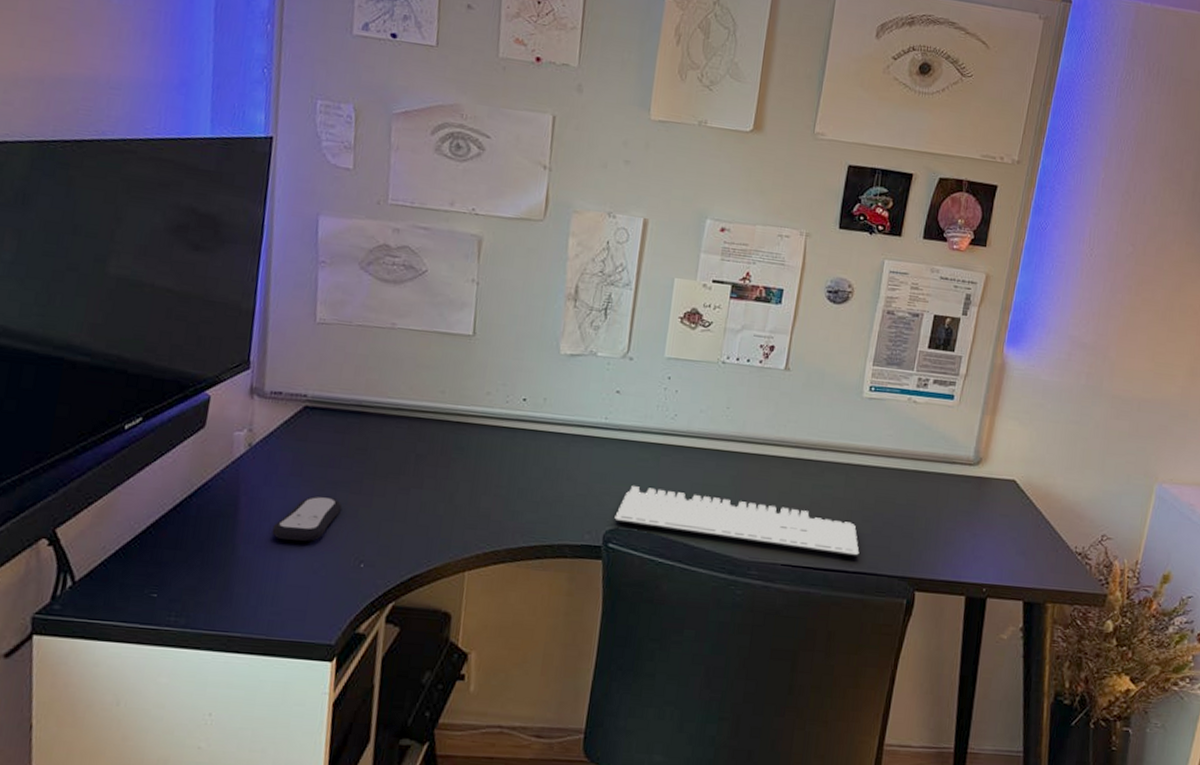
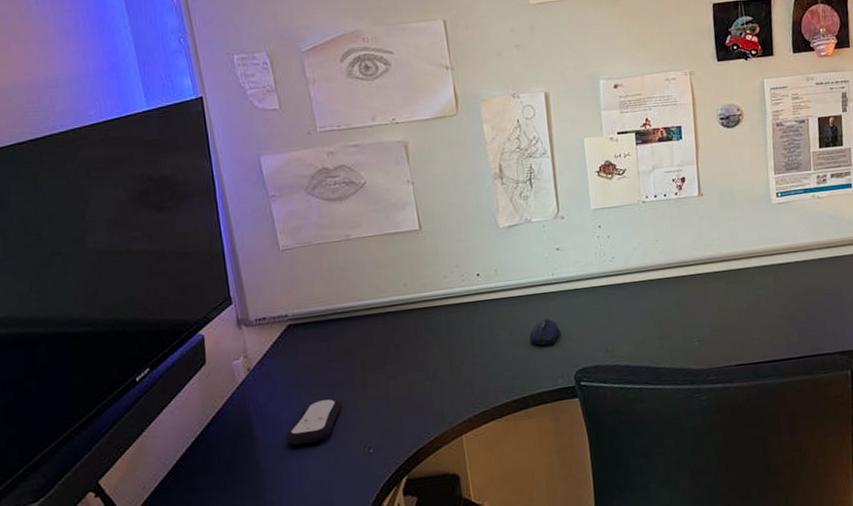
computer mouse: none [564,464,600,494] -> present [529,318,561,346]
keyboard: present [614,486,860,557] -> none [580,314,801,363]

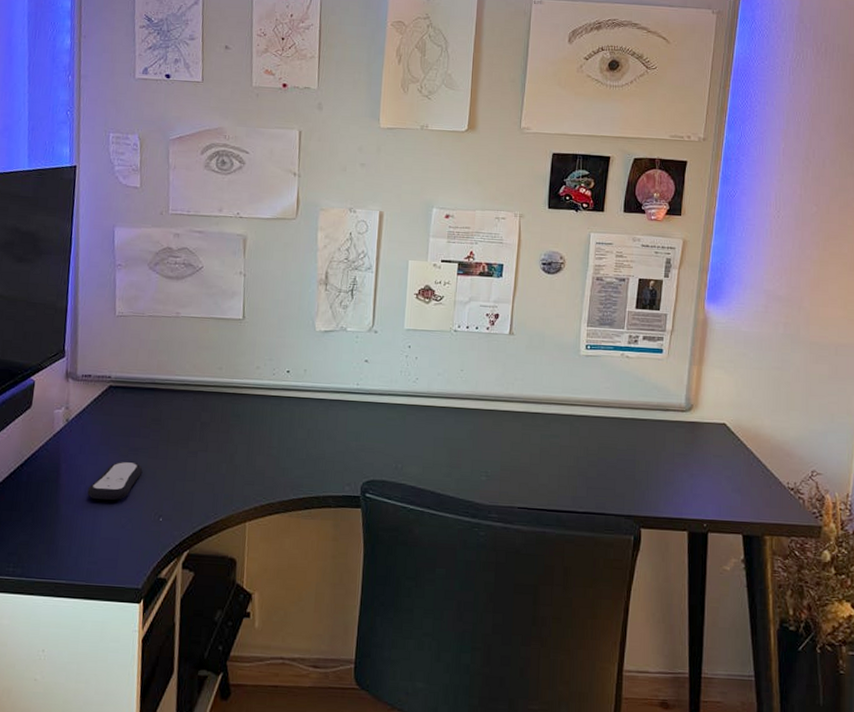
computer mouse: present [529,318,561,346] -> none [325,425,356,451]

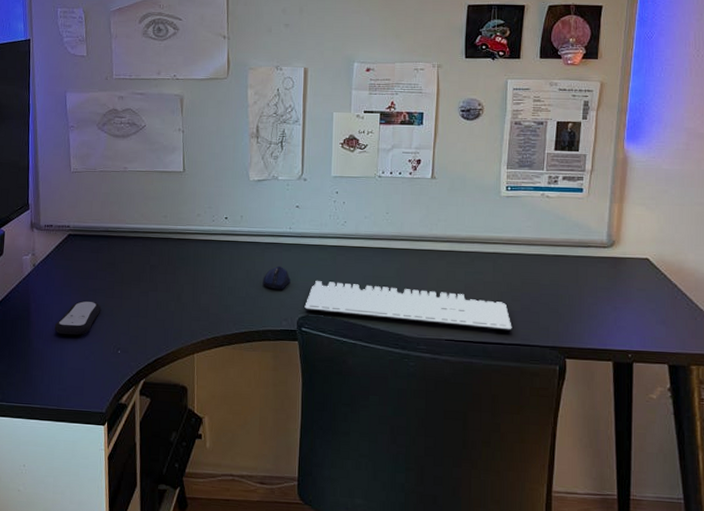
computer mouse: none [325,425,356,451] -> present [262,265,291,289]
keyboard: none [369,442,588,499] -> present [304,281,512,331]

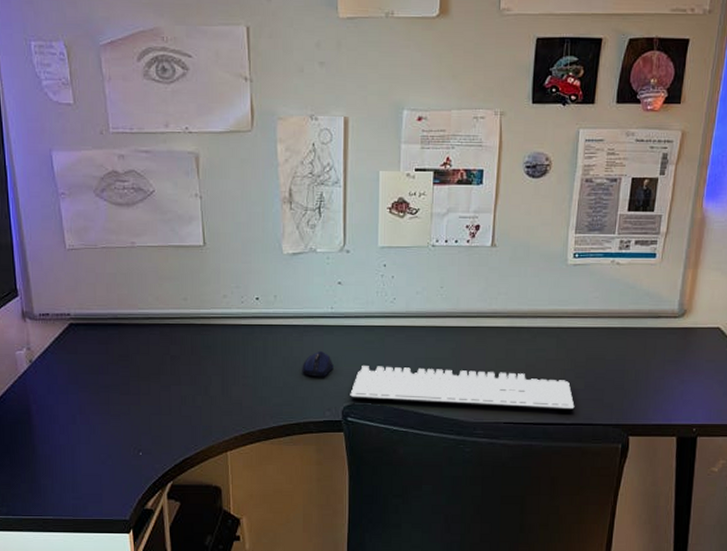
remote control: present [54,301,102,335] -> none [62,399,116,438]

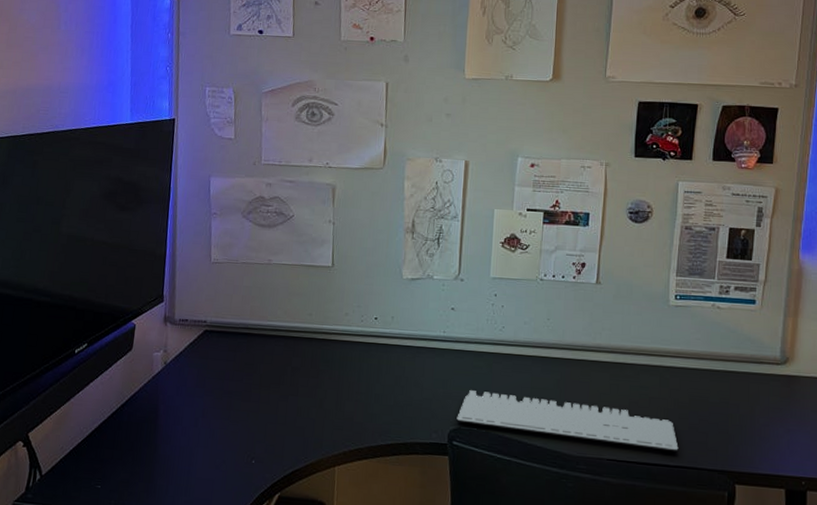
computer mouse: present [302,350,334,377] -> none [412,372,443,398]

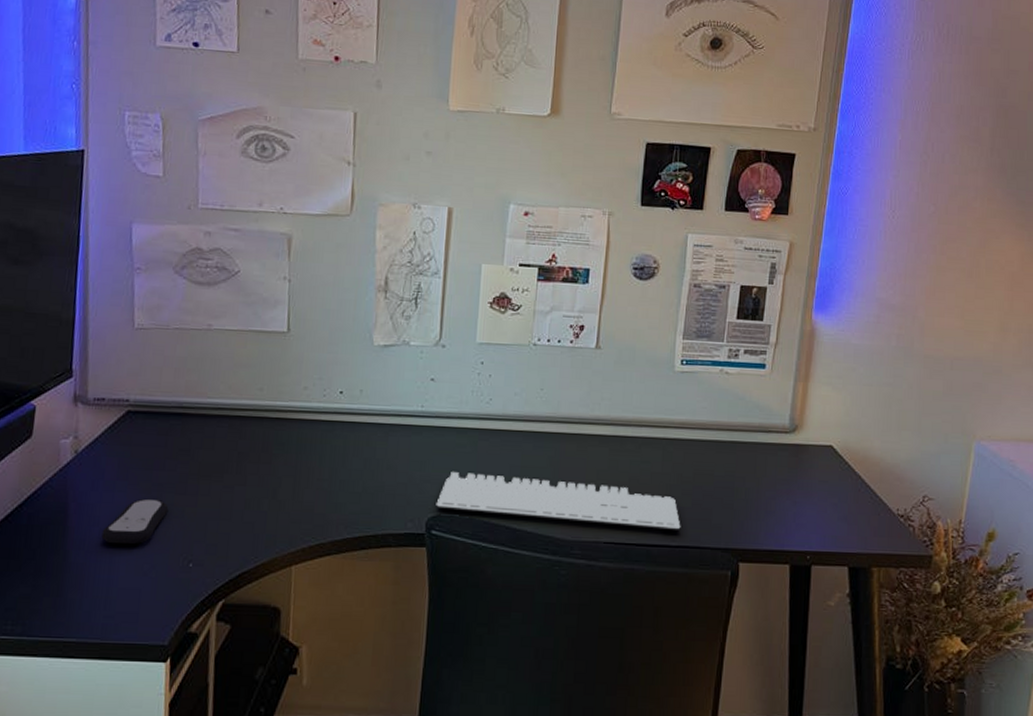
remote control: none [184,404,237,442] -> present [101,498,169,545]

